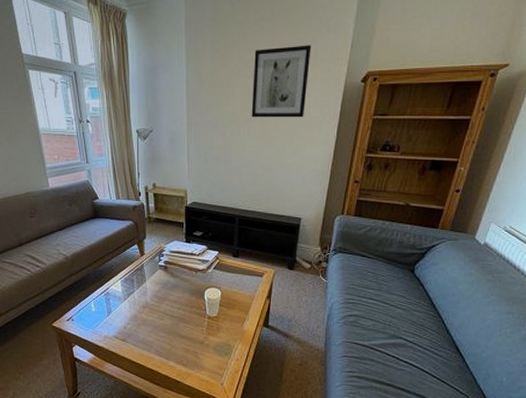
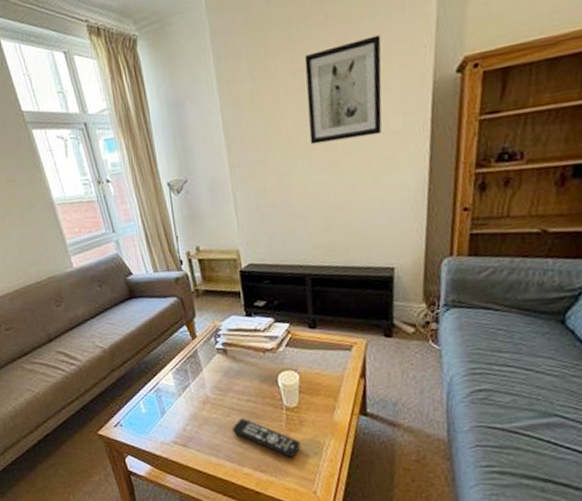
remote control: none [164,322,216,356] -> present [232,418,301,458]

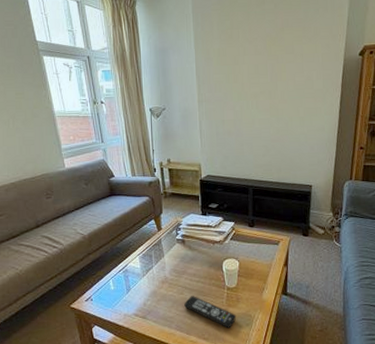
wall art: present [304,35,382,145] -> none [258,23,311,92]

